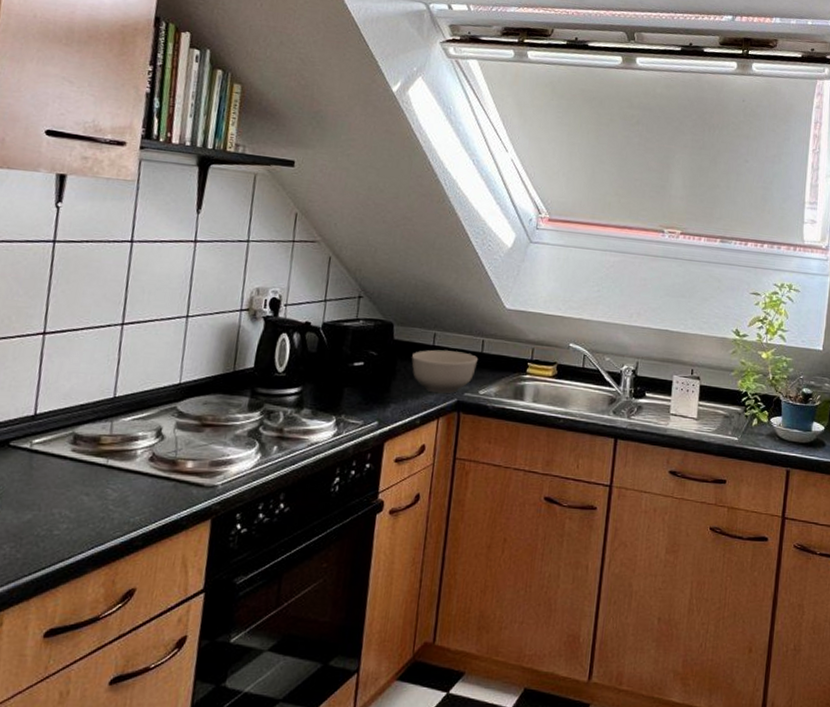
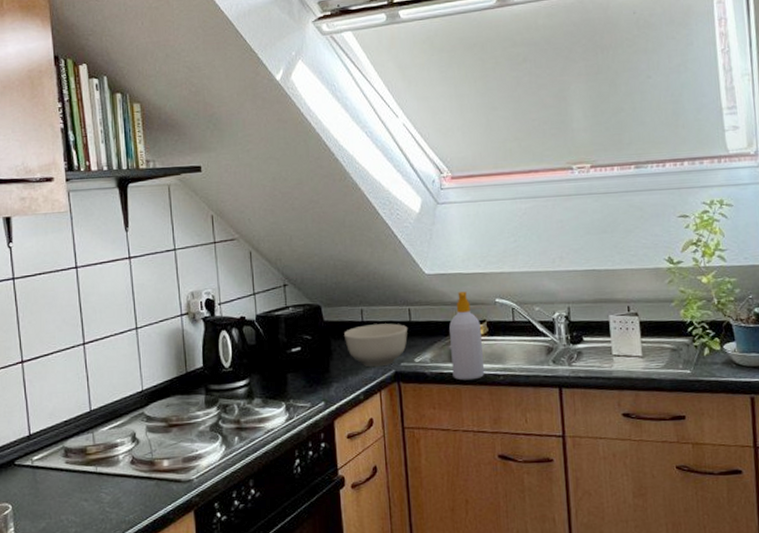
soap bottle: none [514,331,551,420] -> present [449,291,485,381]

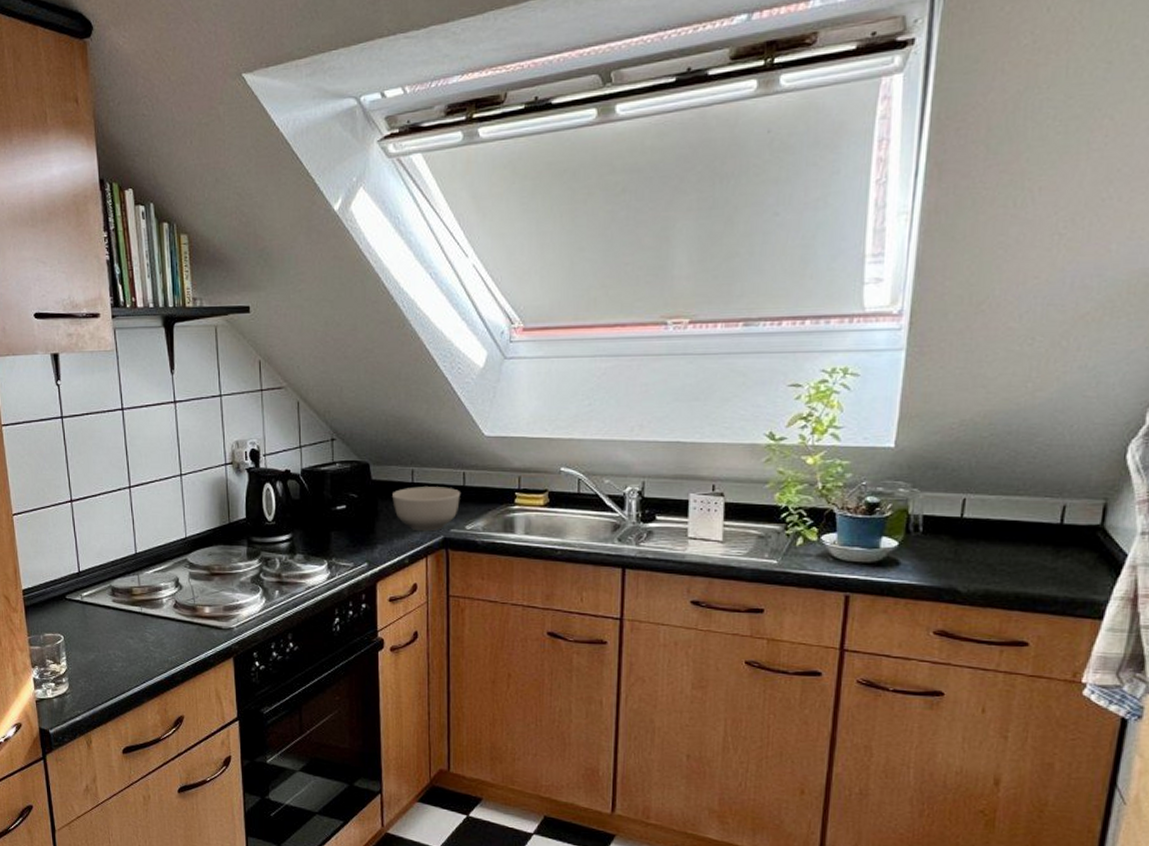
soap bottle: present [449,291,485,381] -> none [506,458,542,553]

